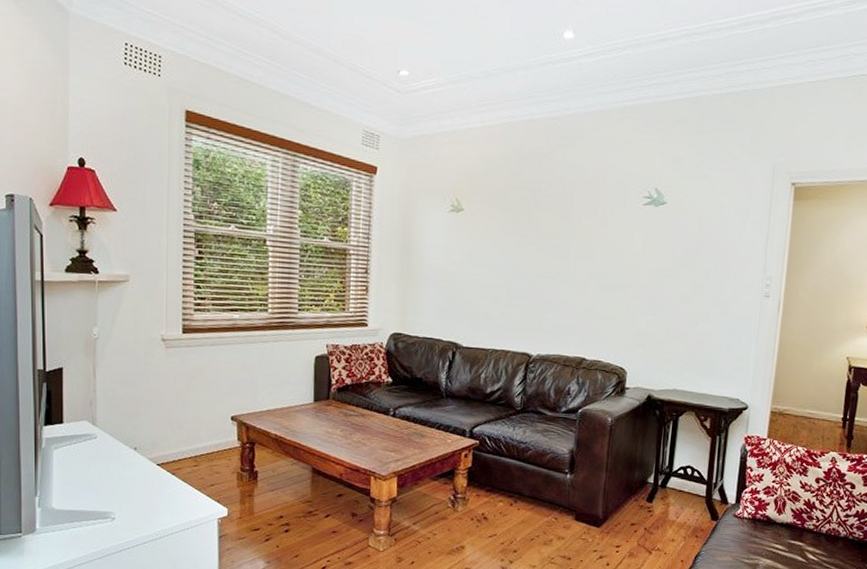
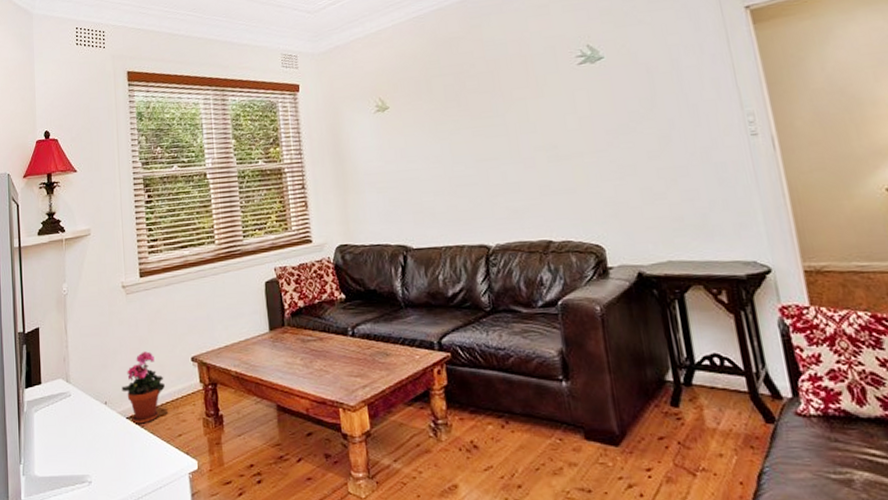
potted plant: none [154,405,200,472] -> present [122,351,165,424]

